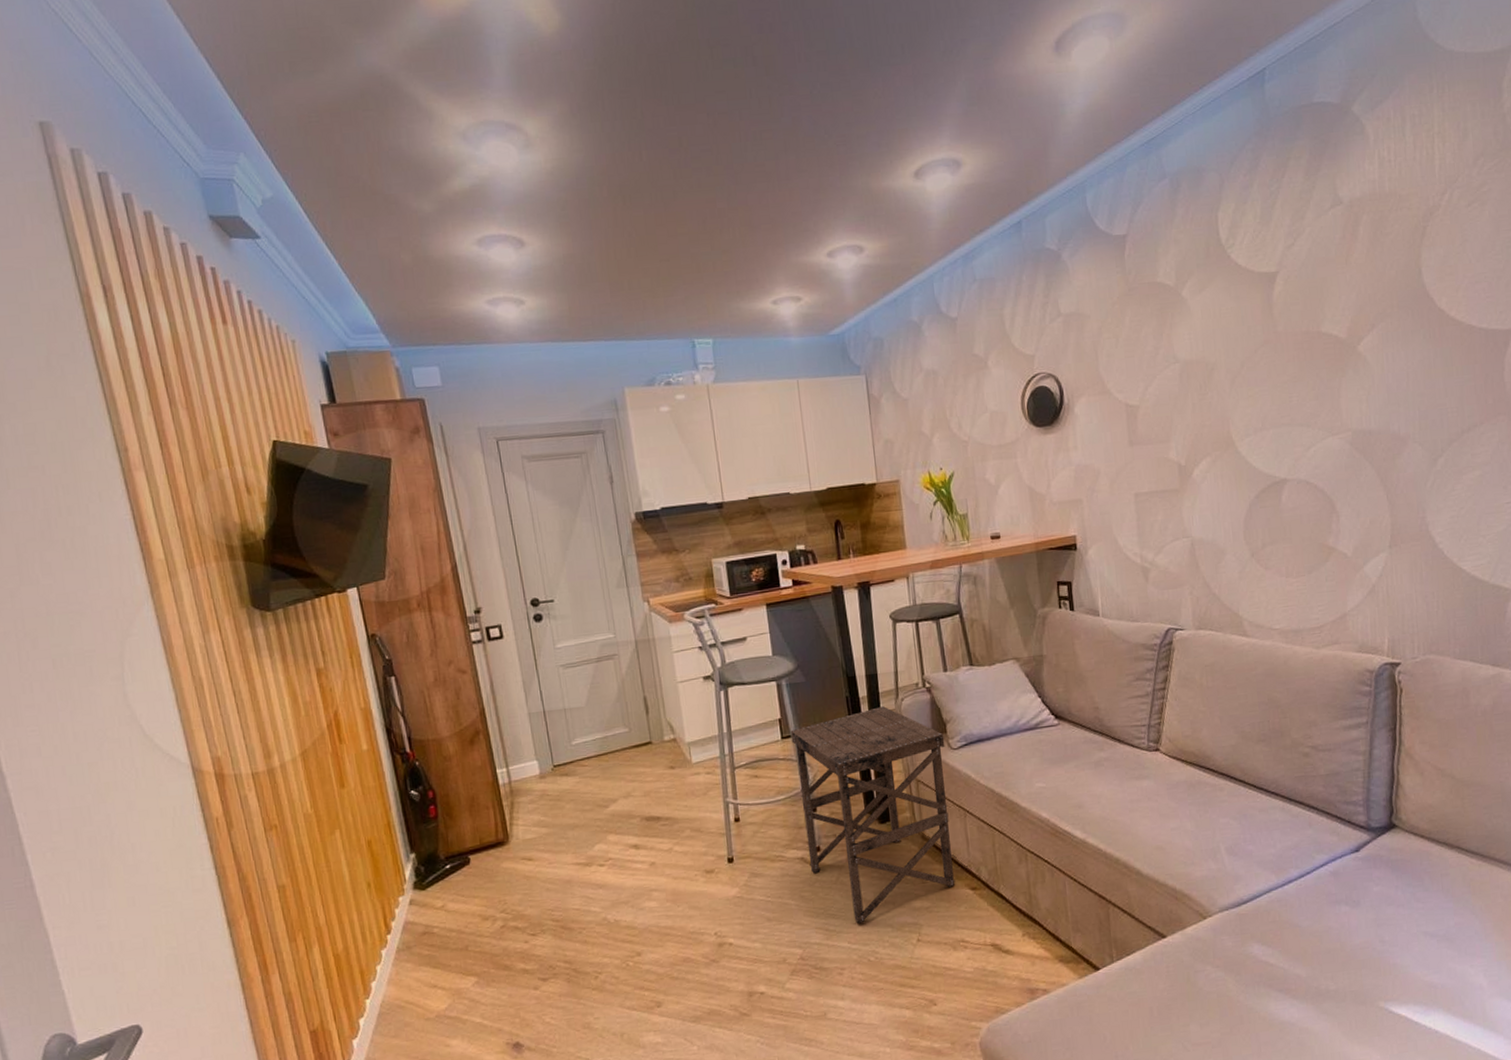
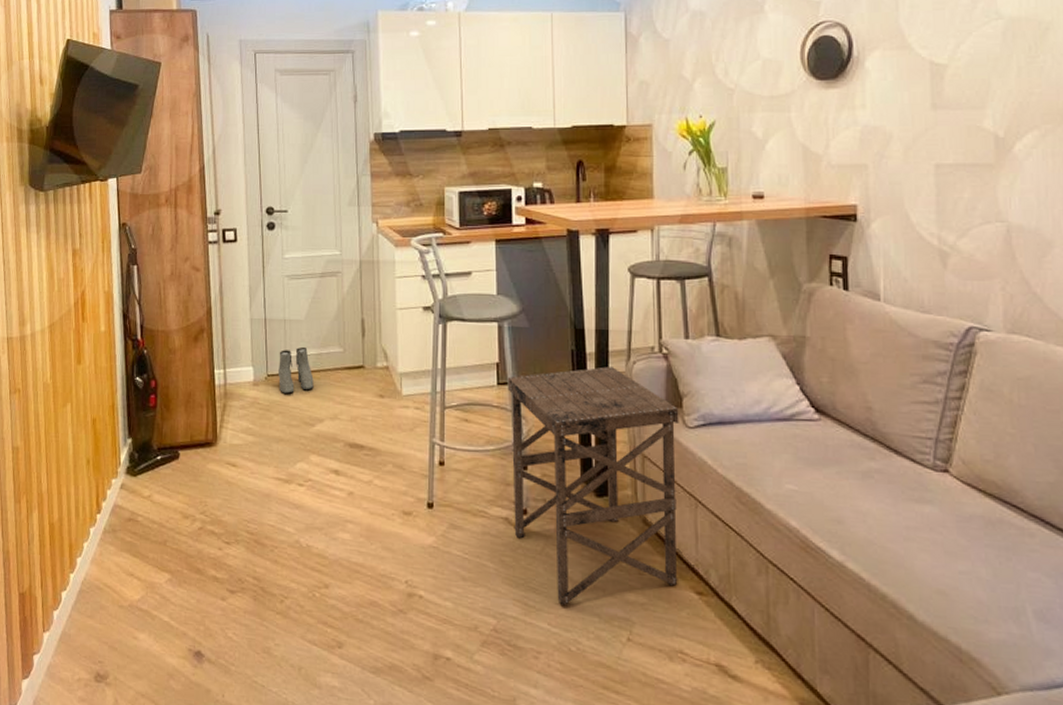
boots: none [563,732,603,781] -> present [278,346,314,394]

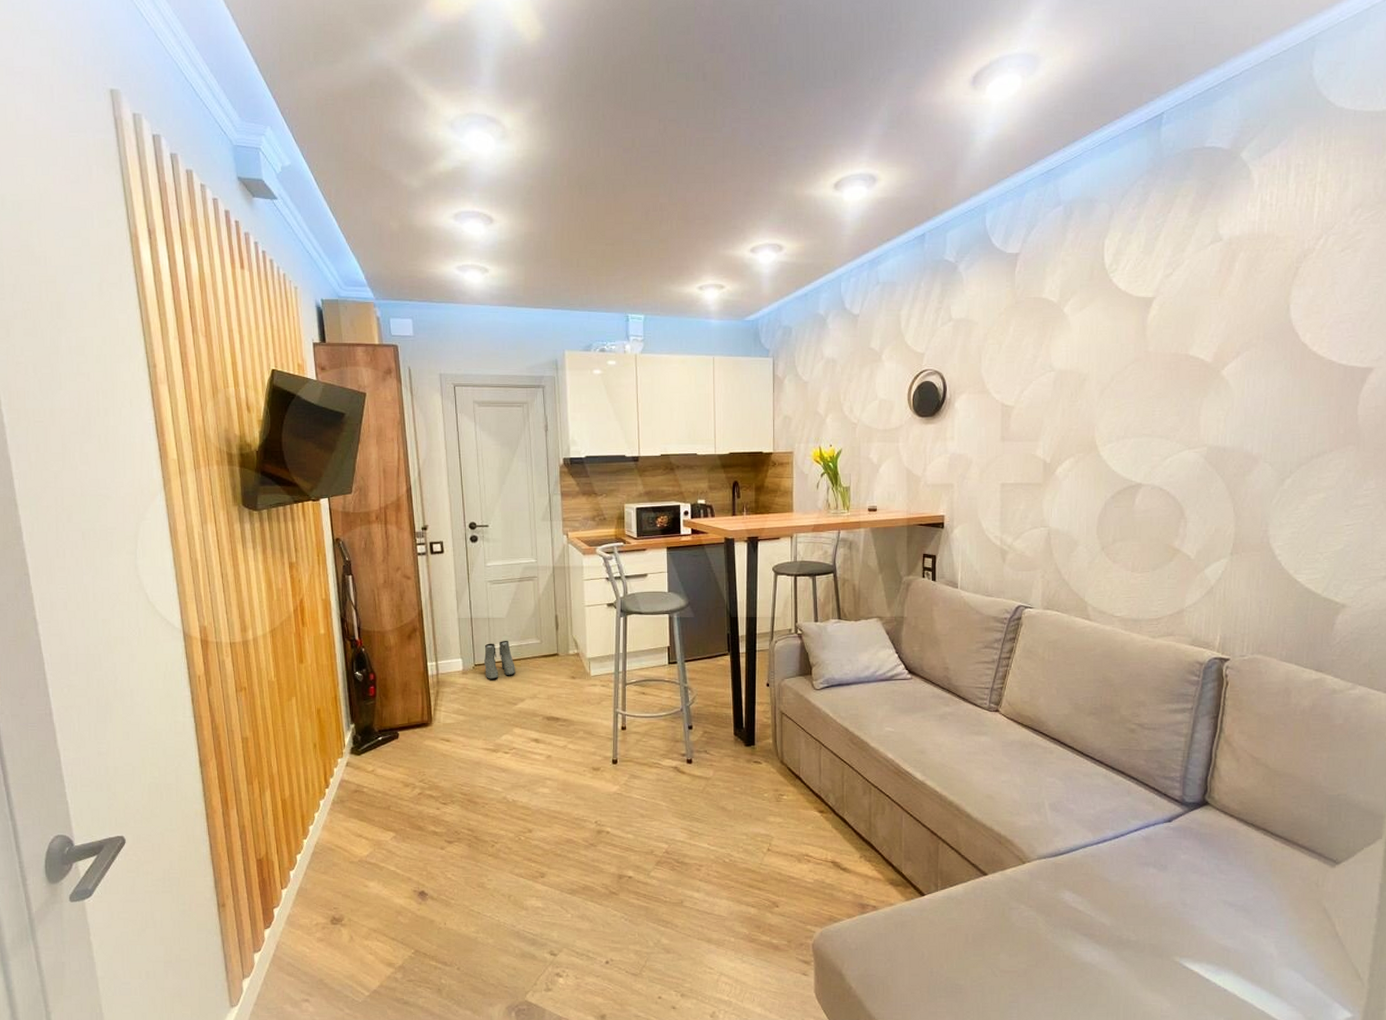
side table: present [507,366,679,605] -> none [677,646,809,829]

